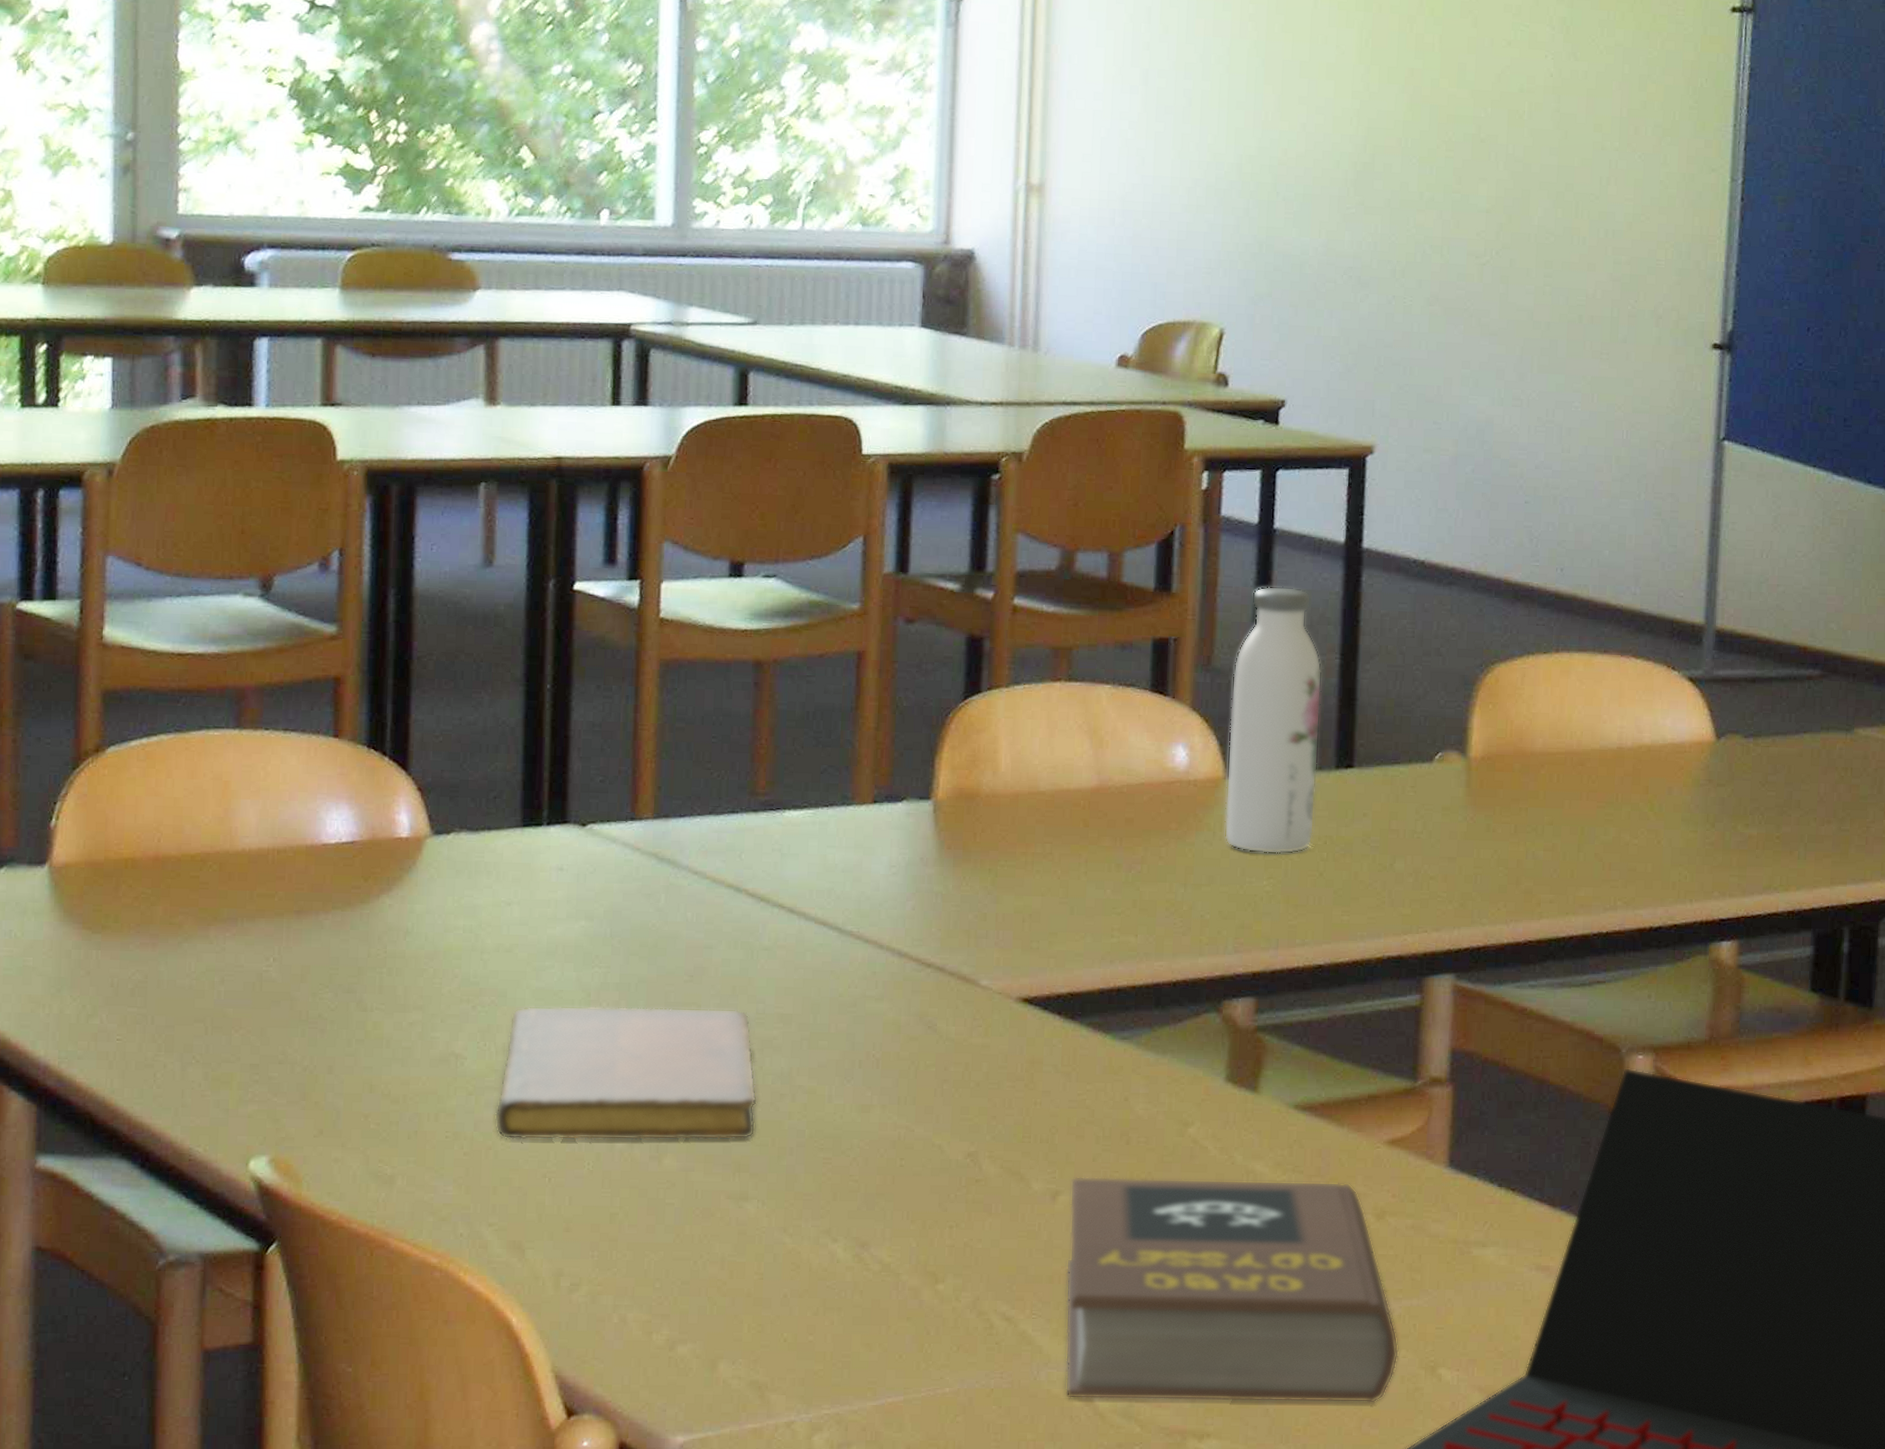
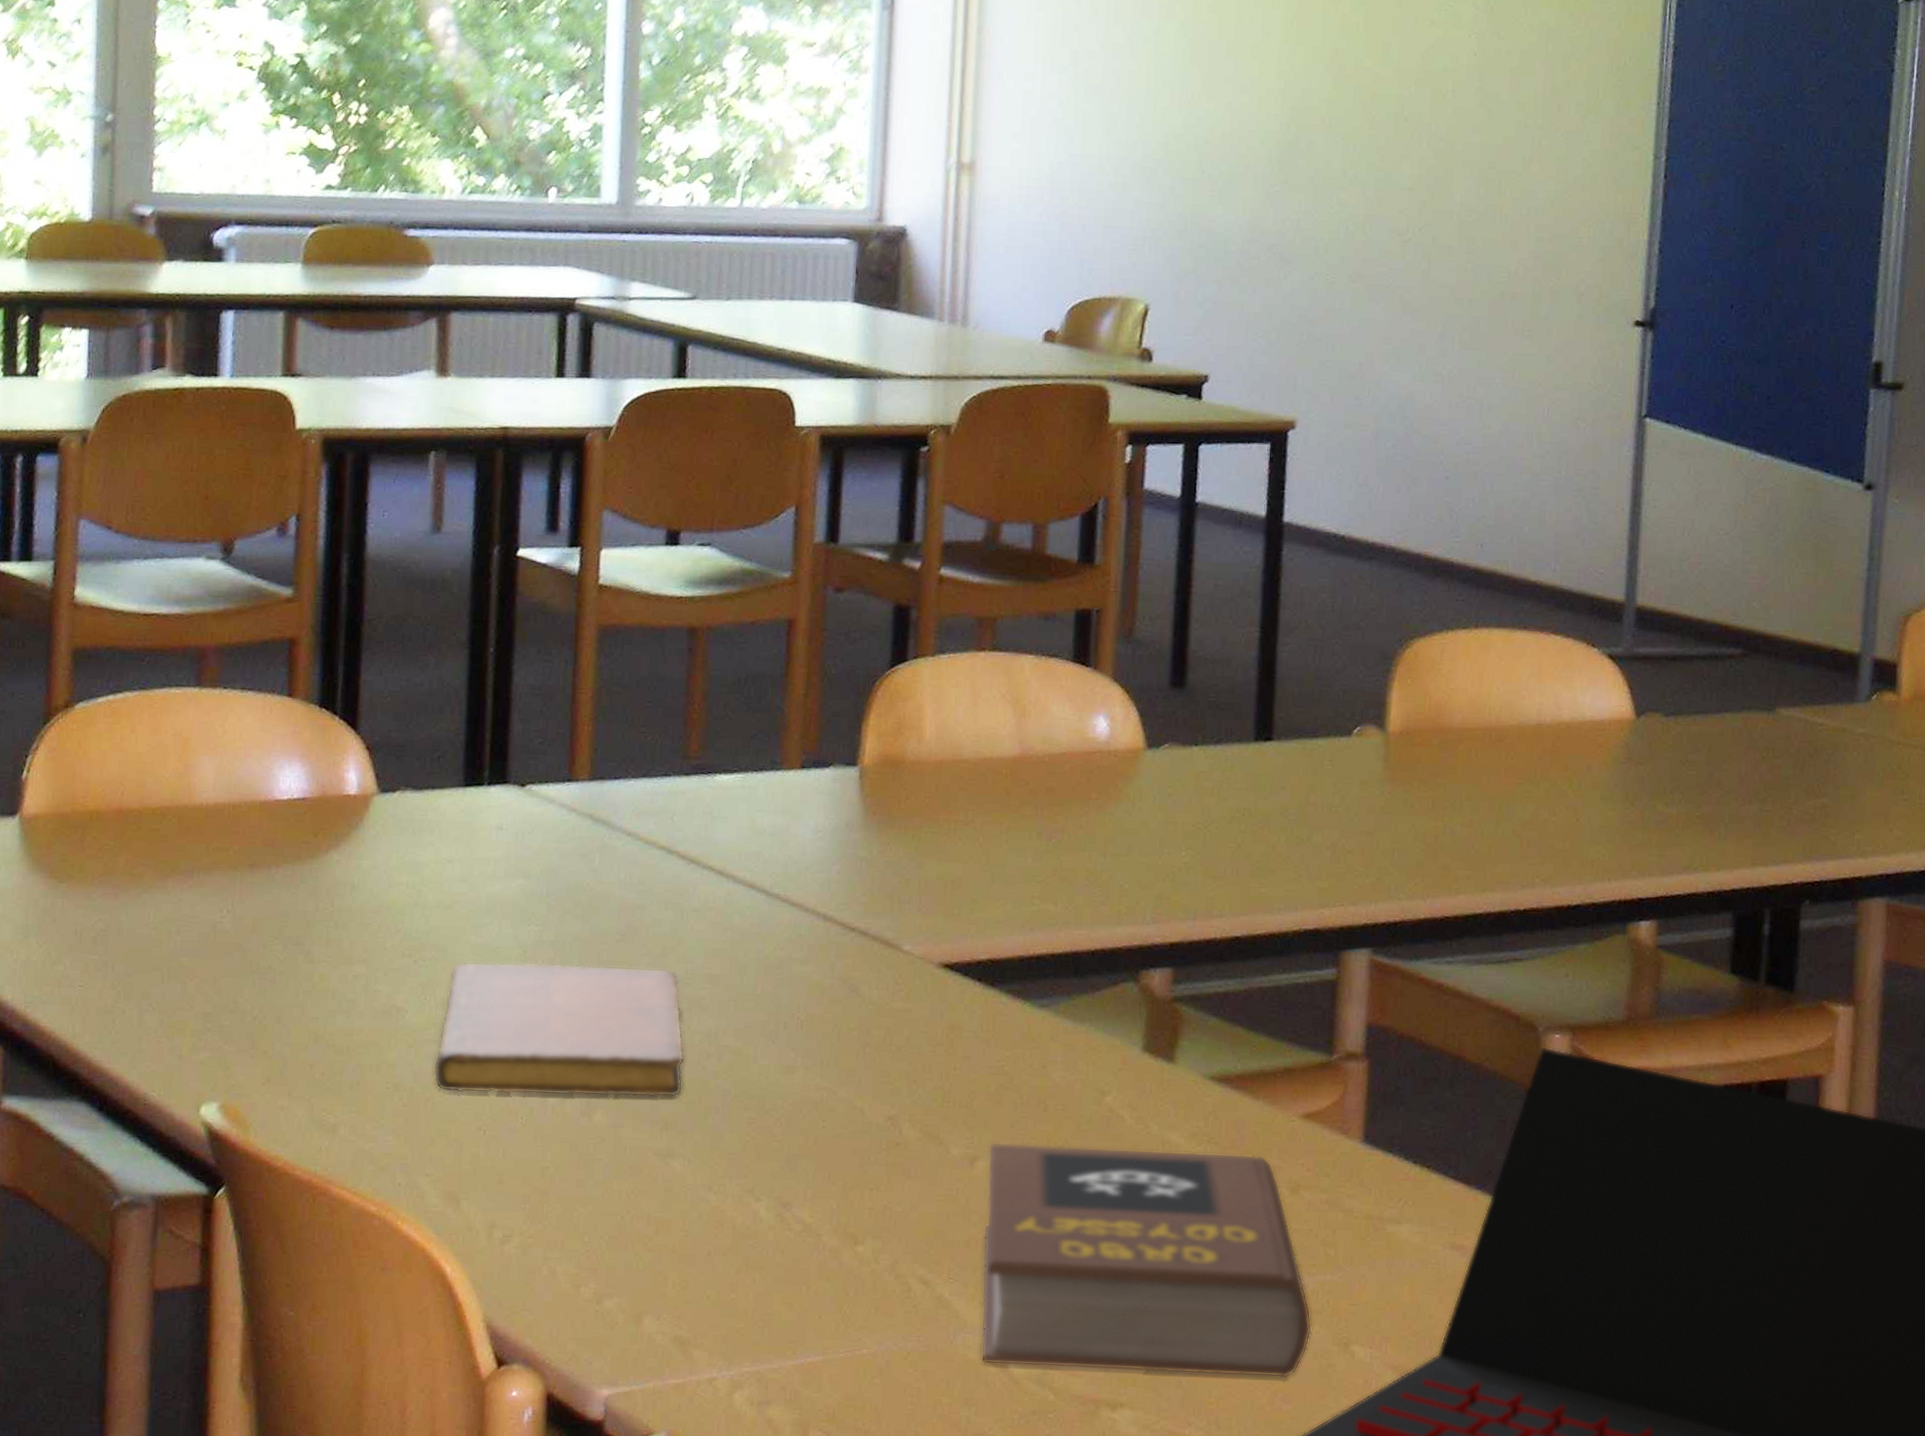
water bottle: present [1224,586,1322,855] -> none [1143,559,1242,826]

